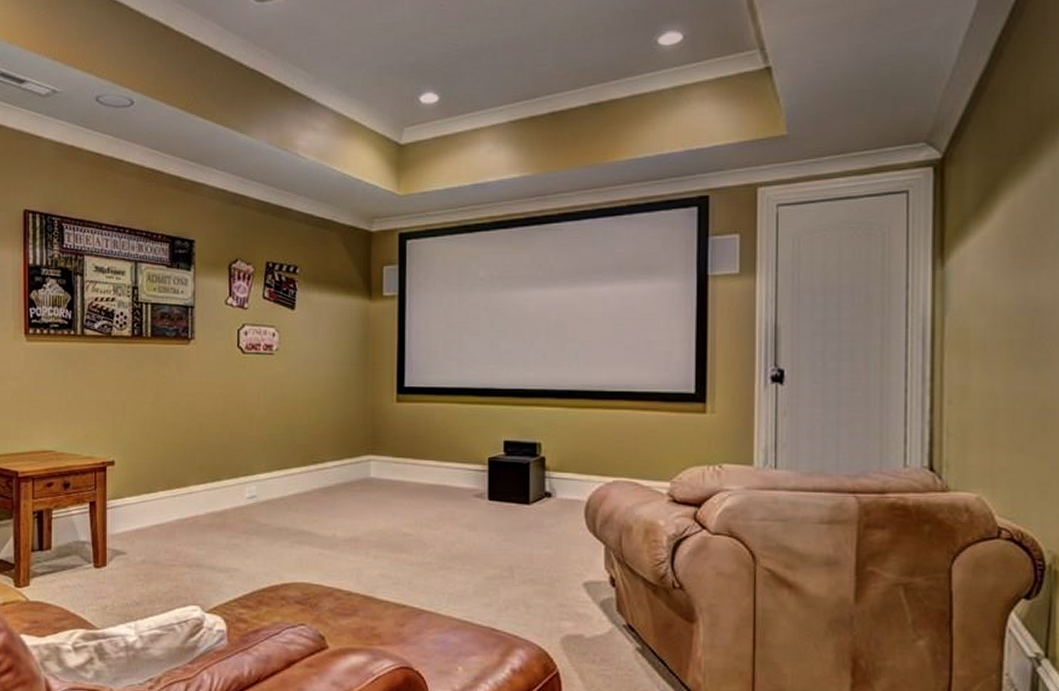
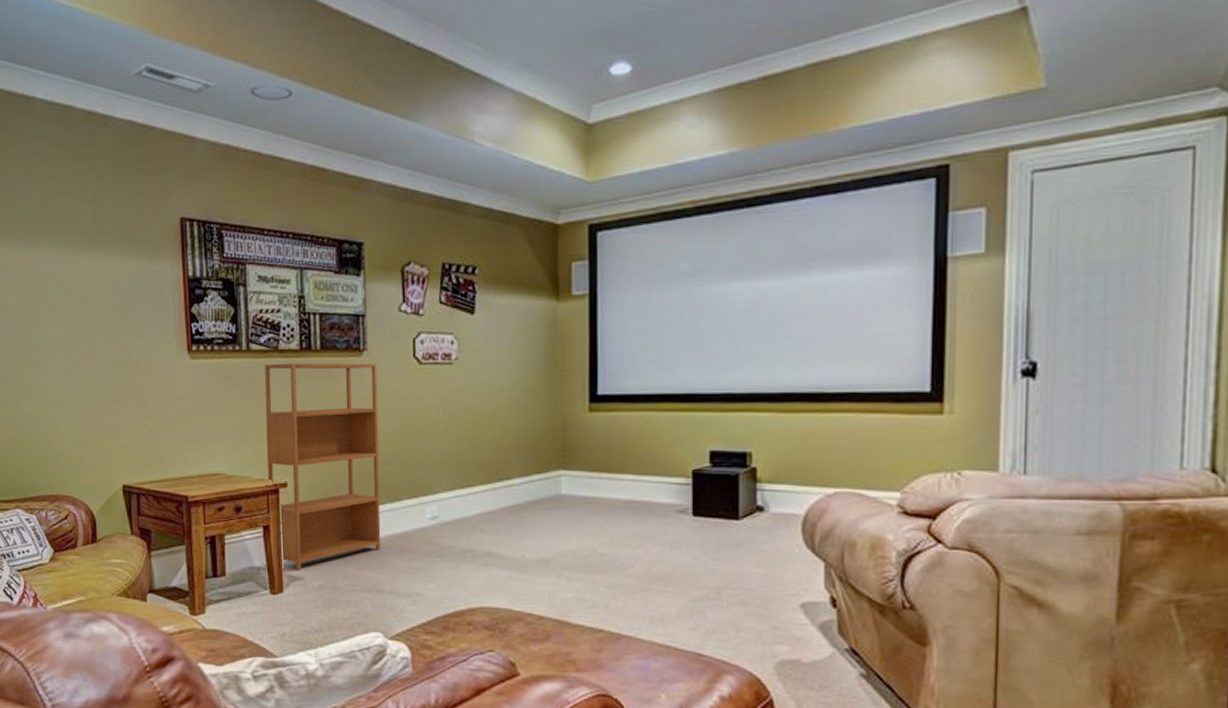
bookshelf: none [96,348,203,545] -> present [264,362,381,570]

